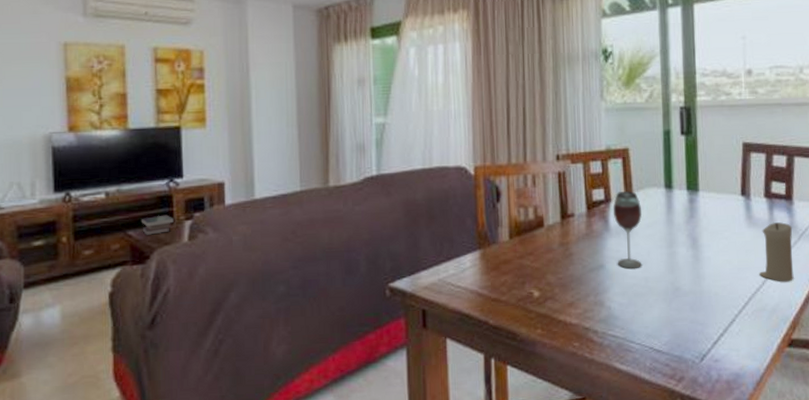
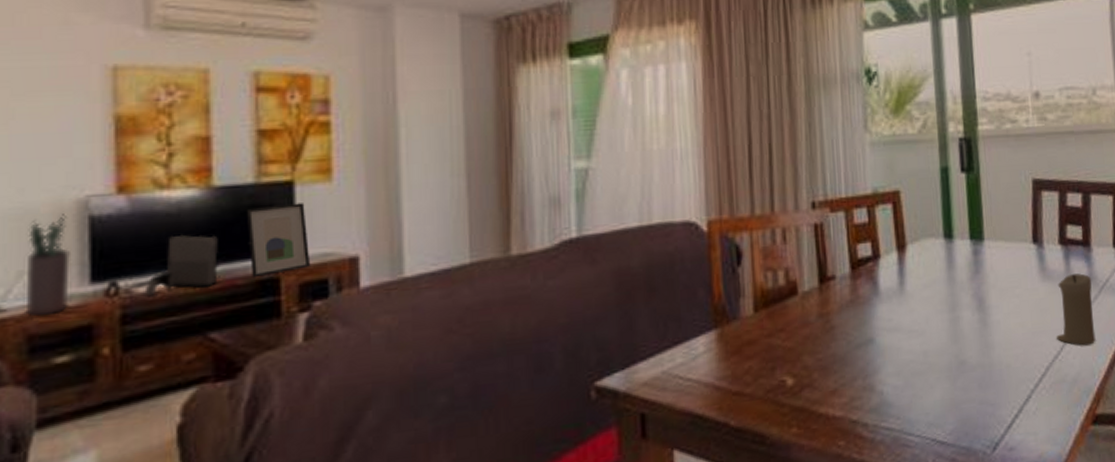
vase: none [15,145,41,214] -> present [27,214,70,318]
video game console: none [88,161,134,204] -> present [146,234,220,297]
books: present [142,215,174,235] -> none [232,306,281,337]
picture frame: none [150,142,192,194] -> present [246,203,310,278]
wineglass: present [612,191,642,269] -> none [882,244,920,341]

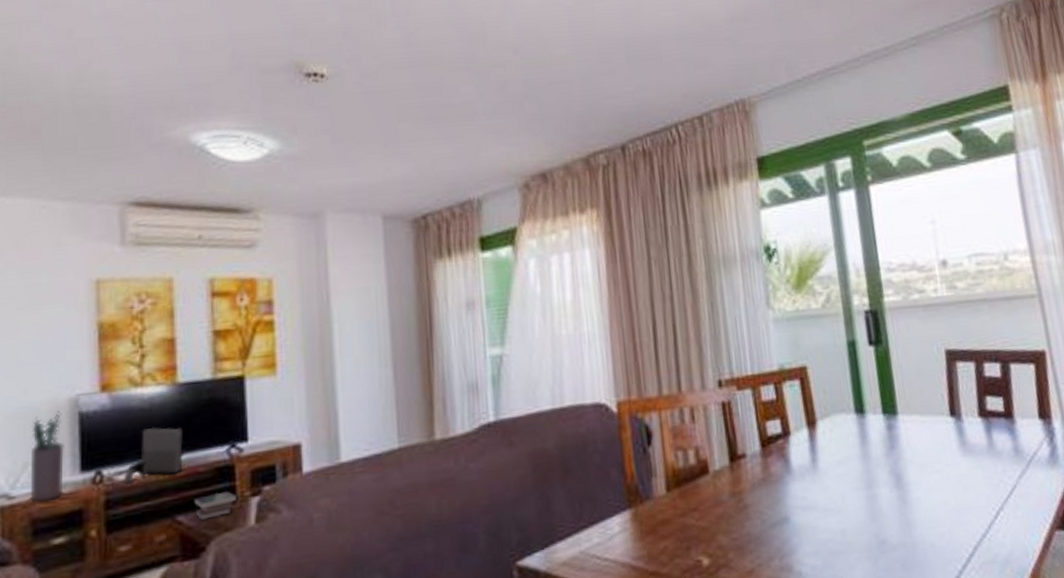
books: none [232,306,281,337] -> present [195,491,236,520]
picture frame: present [246,203,310,278] -> none [205,396,259,465]
candle: present [1057,273,1096,346] -> none [980,447,1027,523]

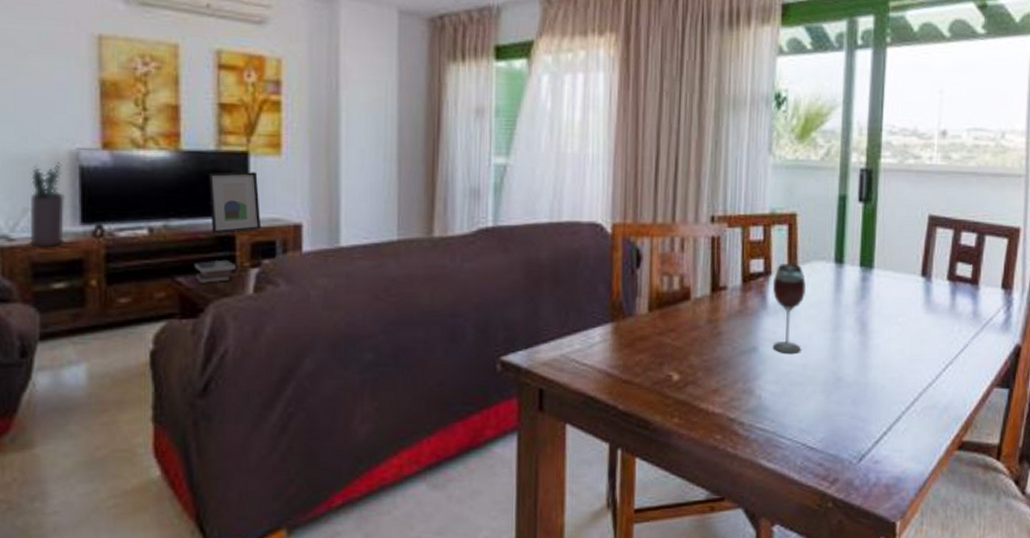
video game console: present [125,427,184,484] -> none [126,190,186,241]
picture frame: none [205,396,259,465] -> present [208,171,260,234]
wineglass: none [793,420,837,520] -> present [772,264,806,353]

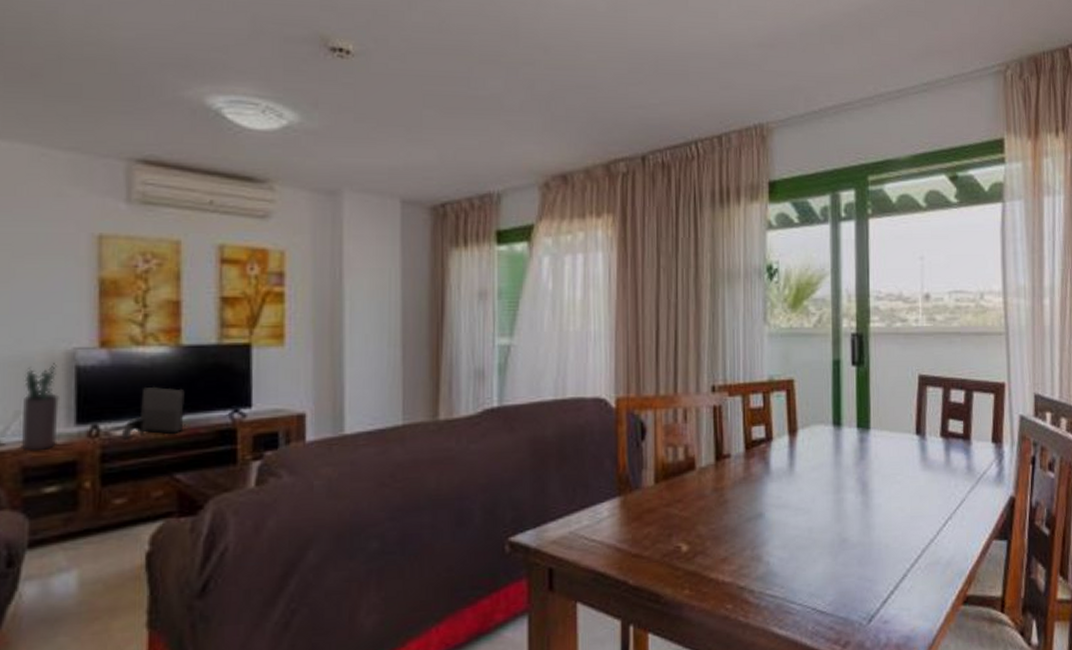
video game console: none [126,190,186,241] -> present [122,386,186,439]
books: present [195,259,236,283] -> none [194,453,237,479]
picture frame: present [208,171,260,234] -> none [209,364,263,428]
wineglass: present [772,264,806,353] -> none [774,429,806,518]

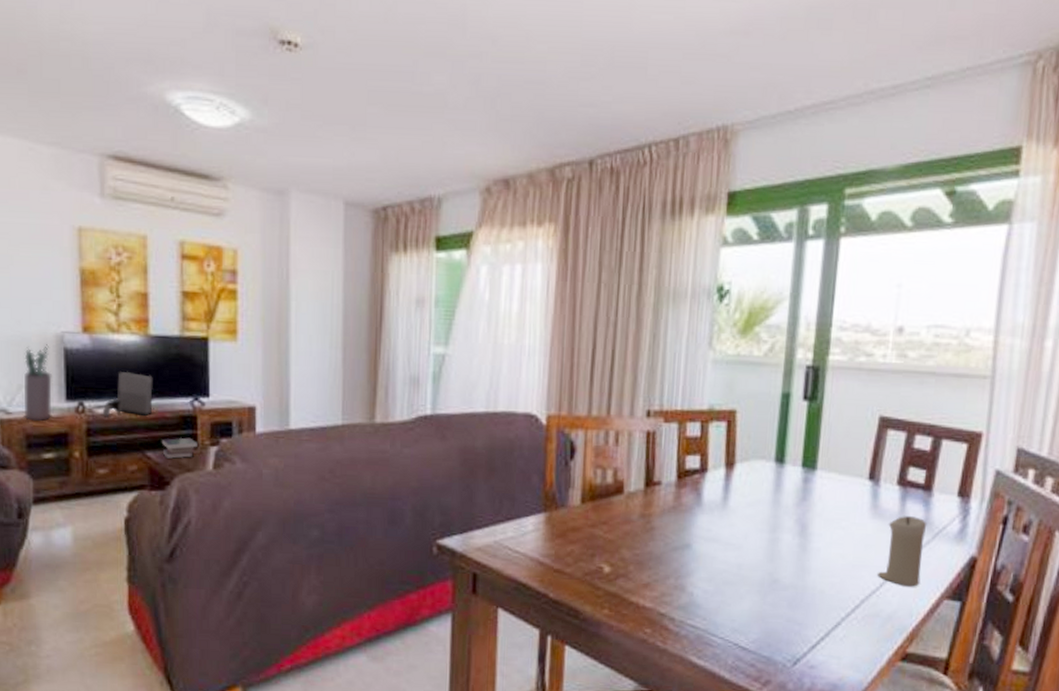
books: none [194,453,237,479] -> present [162,437,197,459]
candle: none [934,465,971,532] -> present [878,516,928,587]

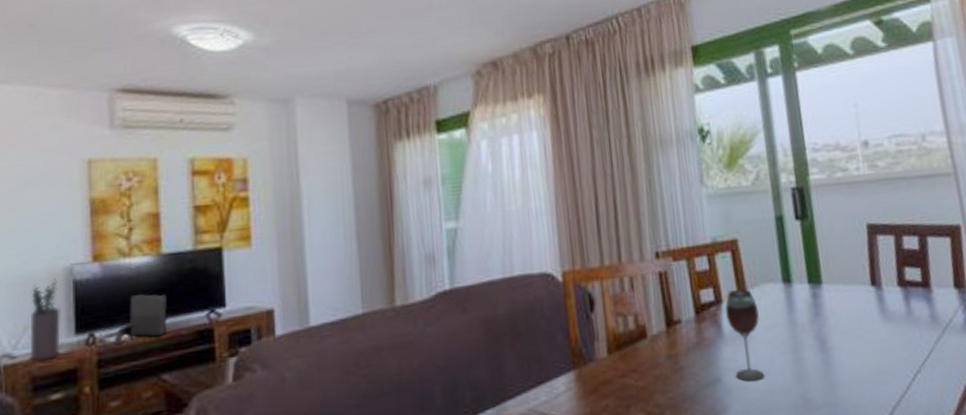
books: present [162,437,197,459] -> none [178,352,216,378]
wineglass: none [706,461,744,552] -> present [725,289,765,381]
candle: present [878,516,928,587] -> none [899,314,943,385]

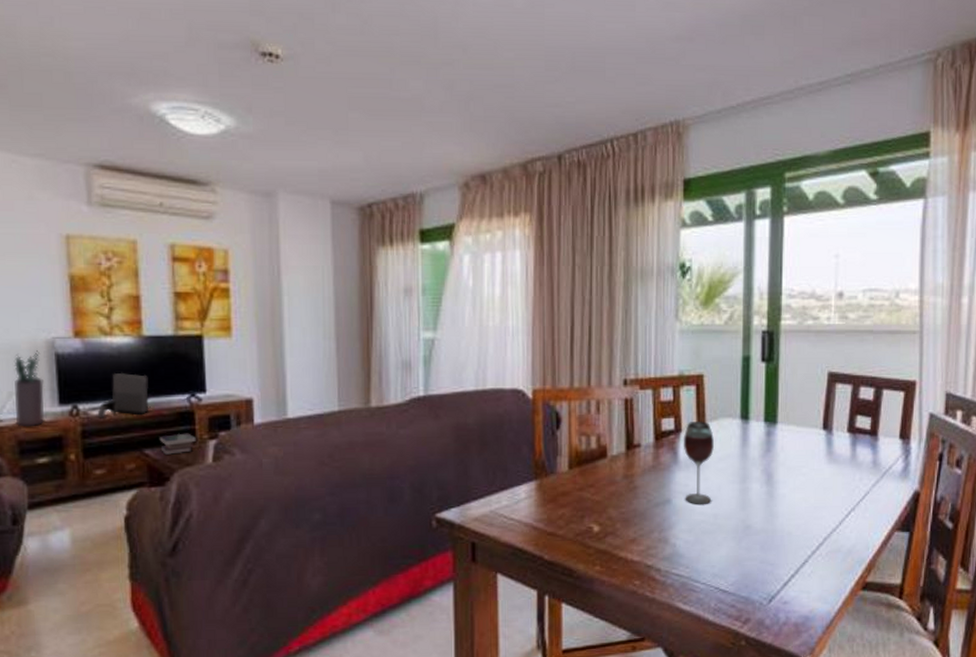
books: none [178,352,216,378] -> present [160,433,196,455]

